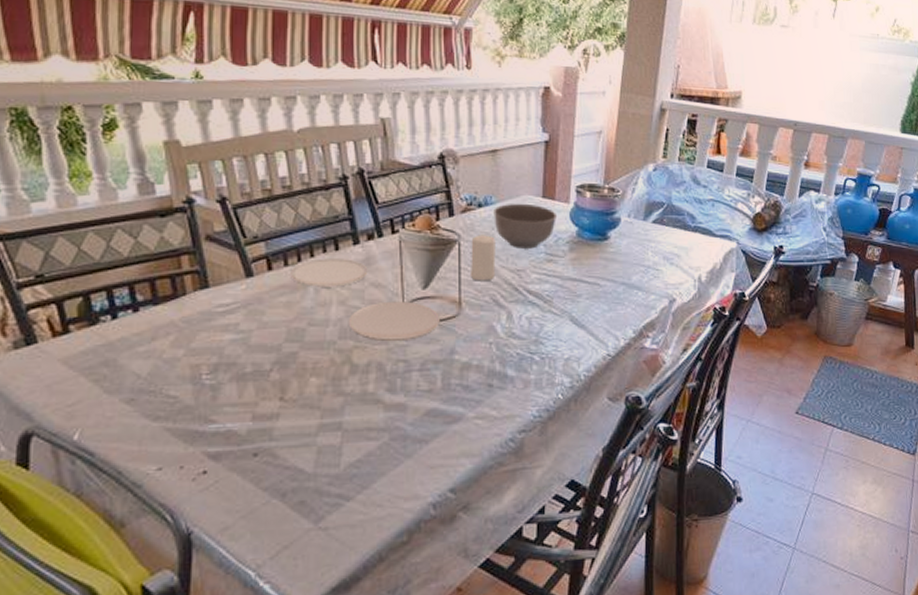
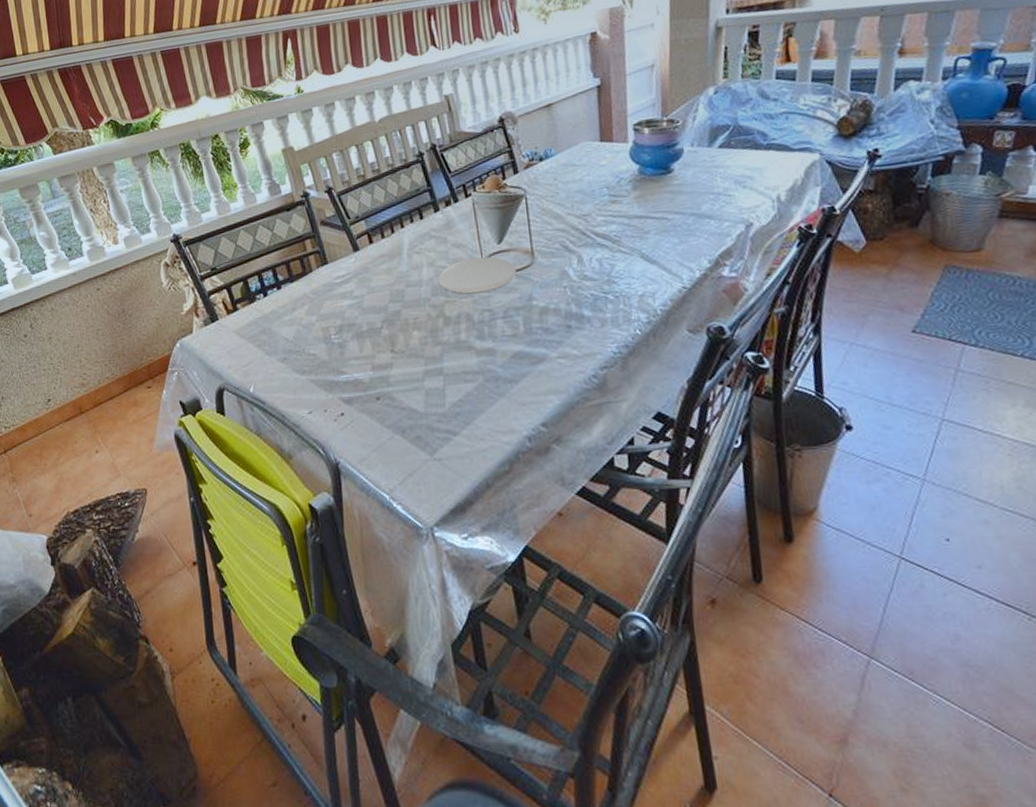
plate: present [290,258,368,287] -> none [387,225,450,254]
candle: present [471,235,496,281] -> none [537,186,563,231]
bowl: present [494,203,556,249] -> none [554,149,617,195]

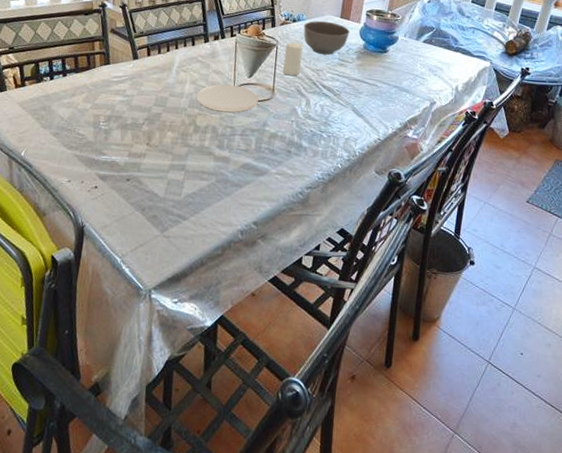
candle: none [537,186,563,231] -> present [283,42,303,76]
bowl: none [554,149,617,195] -> present [303,20,350,55]

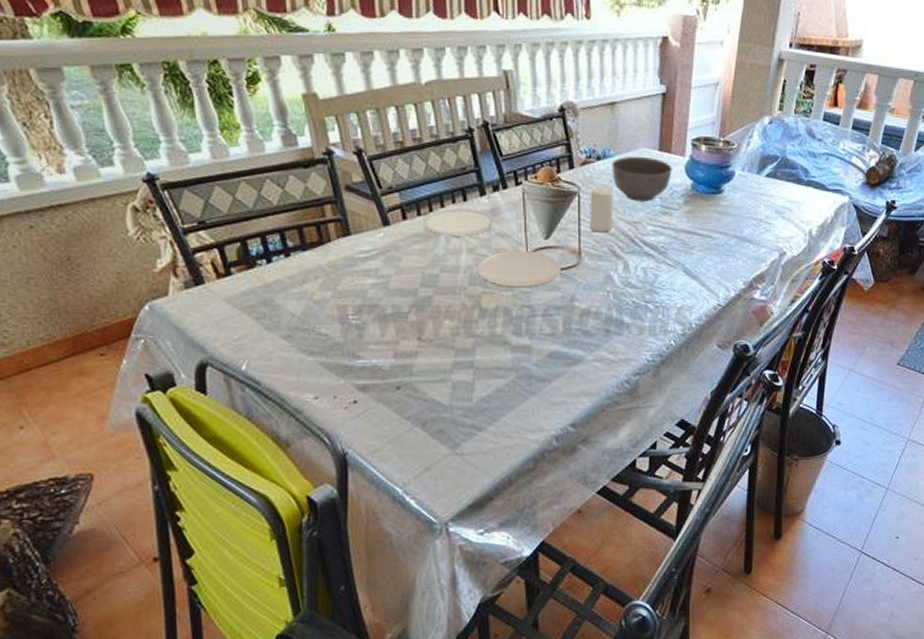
plate: none [161,50,213,71] -> present [423,209,494,236]

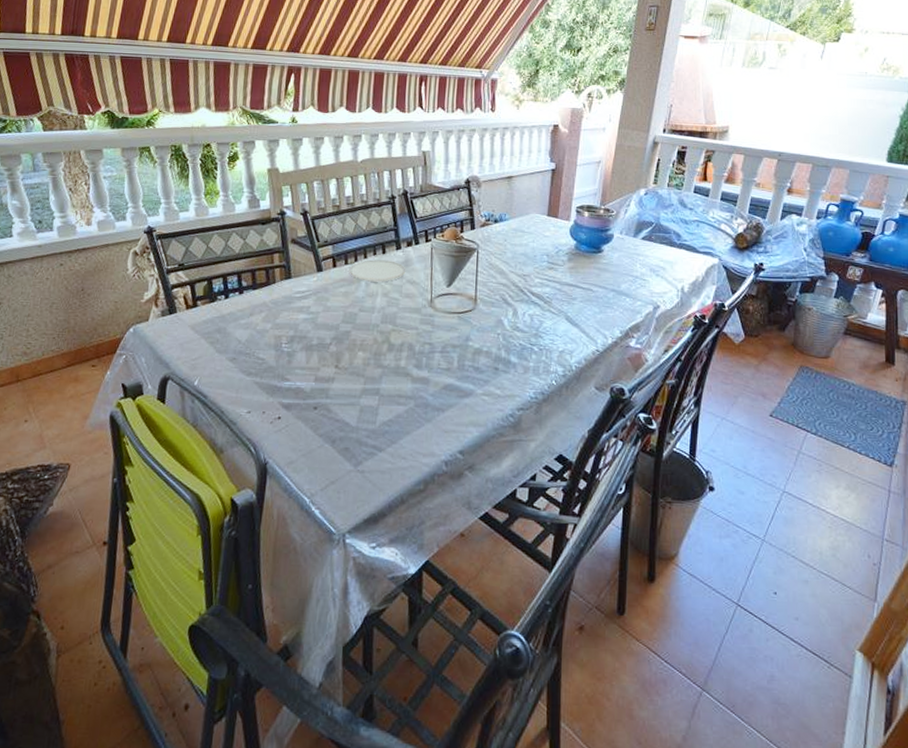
plate: present [477,250,561,289] -> none [388,295,459,328]
candle: present [590,187,613,233] -> none [486,245,507,283]
bowl: present [612,156,672,201] -> none [506,220,558,258]

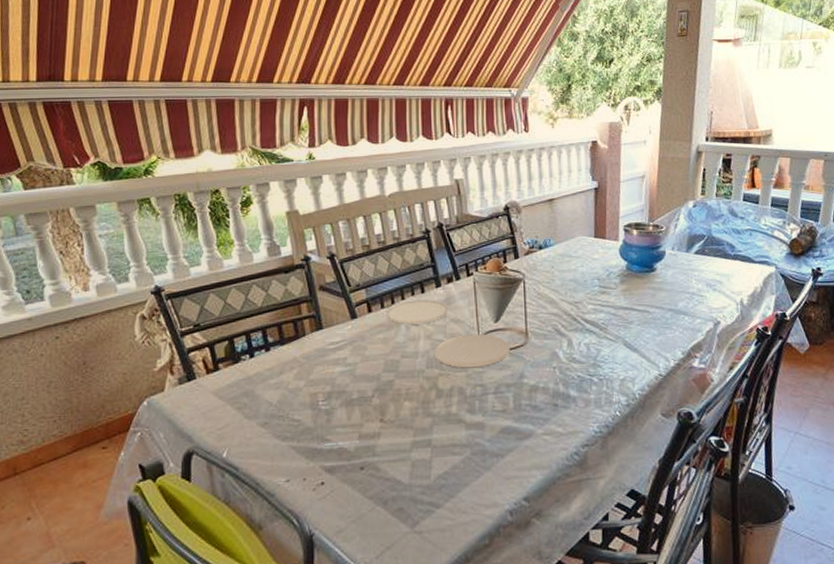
plate: none [388,295,459,328] -> present [433,333,510,370]

